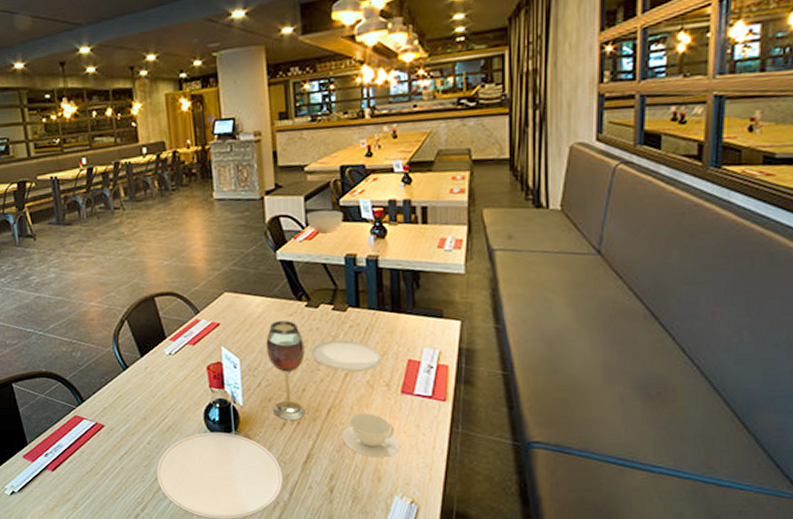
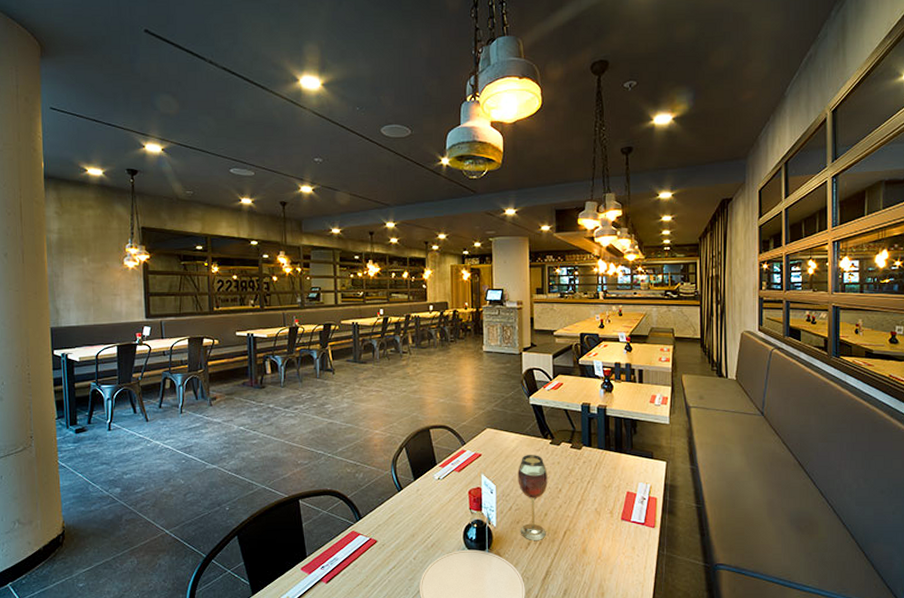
bowl: present [306,209,344,234] -> none [553,367,582,385]
plate: present [310,340,381,371] -> none [552,473,607,500]
teacup: present [341,413,401,458] -> none [574,536,620,575]

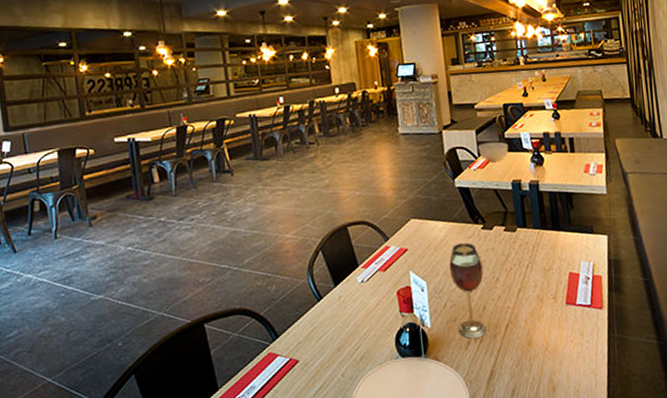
bowl: none [553,367,582,385] -> present [478,141,509,163]

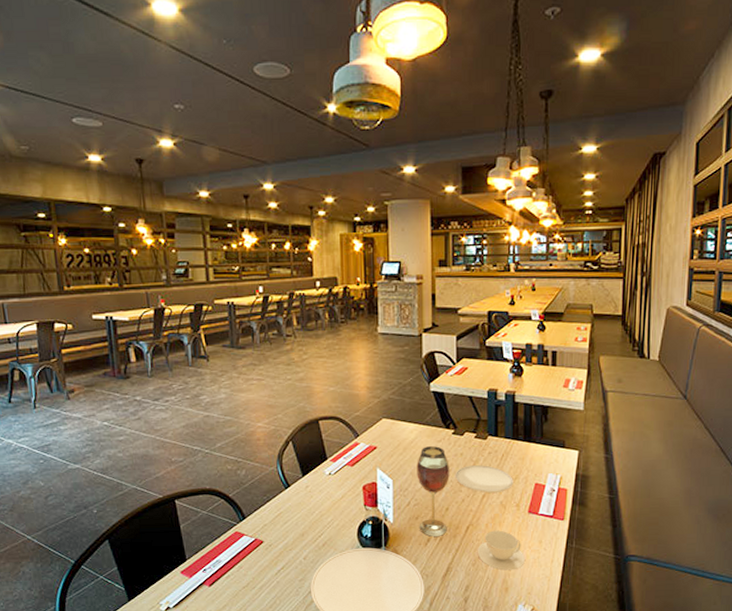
bowl: present [478,141,509,163] -> none [457,349,489,370]
plate: none [488,258,548,288] -> present [455,465,513,493]
teacup: none [519,325,570,369] -> present [477,530,526,571]

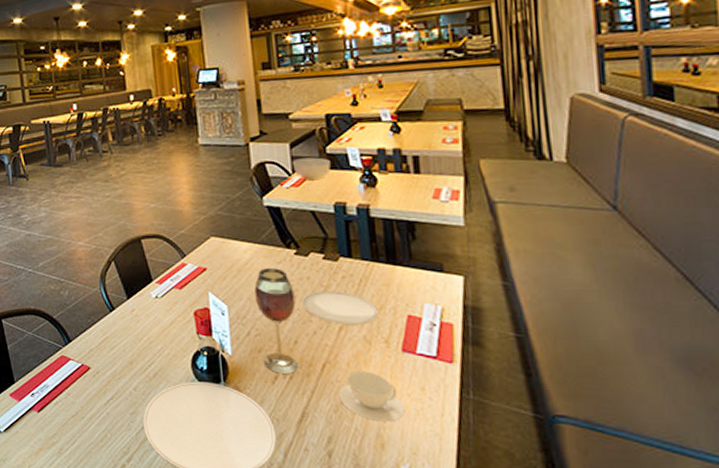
bowl: none [457,349,489,370] -> present [292,157,332,181]

